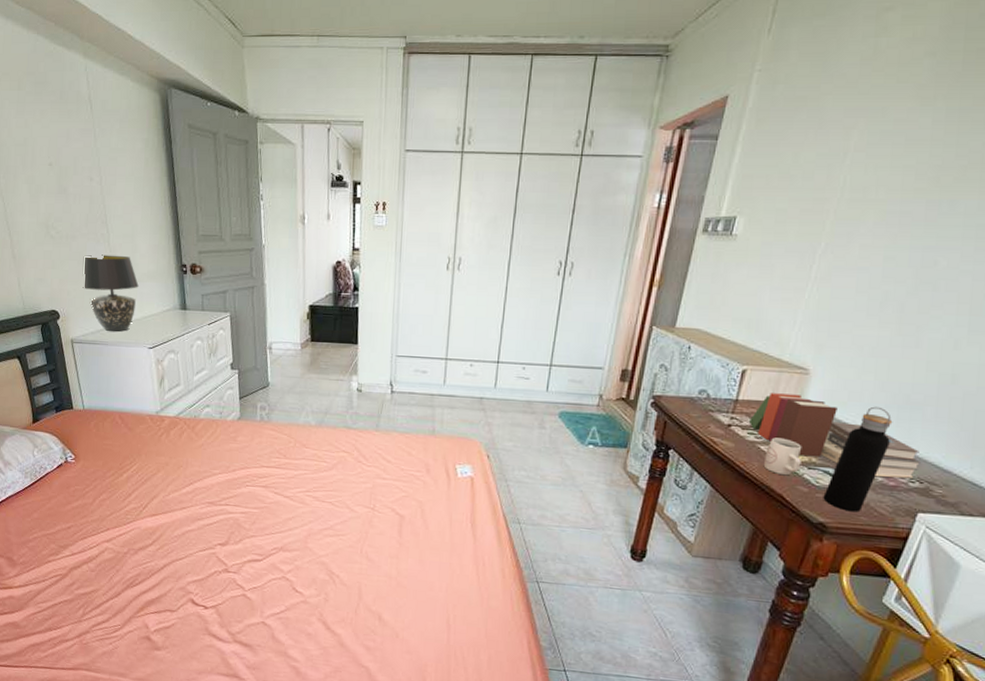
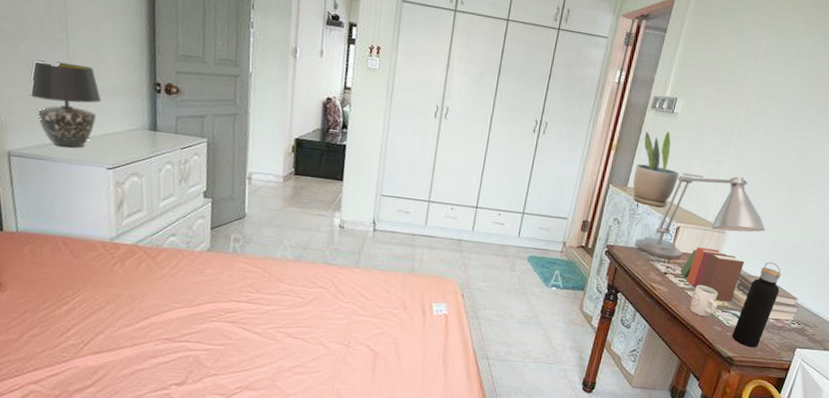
potted plant: none [683,258,743,349] -> present [633,131,680,208]
desk lamp: none [688,303,867,409] -> present [635,172,766,260]

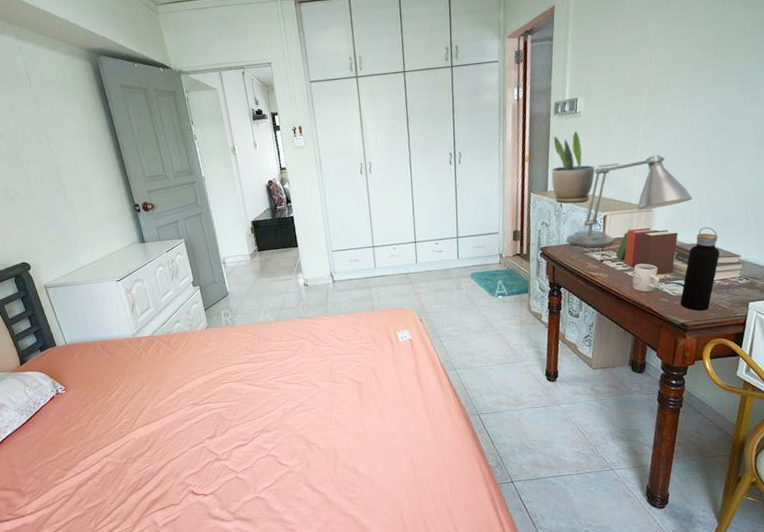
table lamp: present [29,60,101,149] -> none [44,205,99,273]

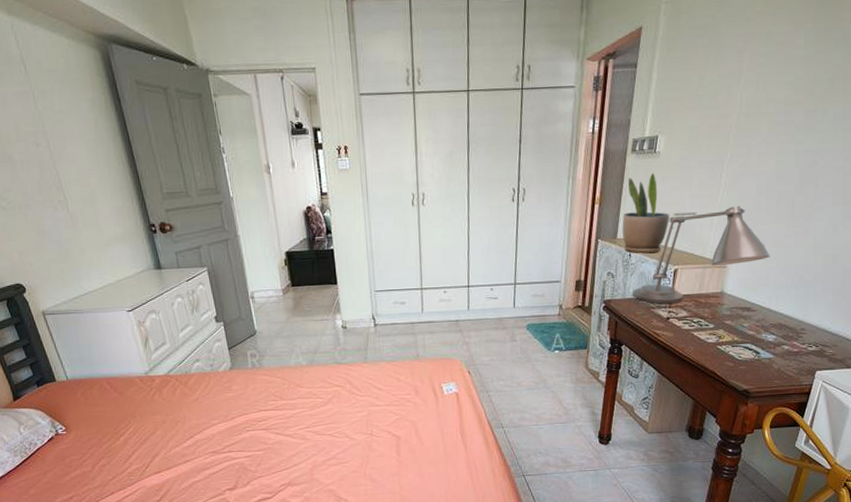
books: present [615,228,678,275] -> none [683,285,750,337]
mug: present [632,263,660,292] -> none [697,323,726,355]
books: present [672,242,745,281] -> none [740,304,816,346]
water bottle: present [680,227,720,311] -> none [745,288,793,378]

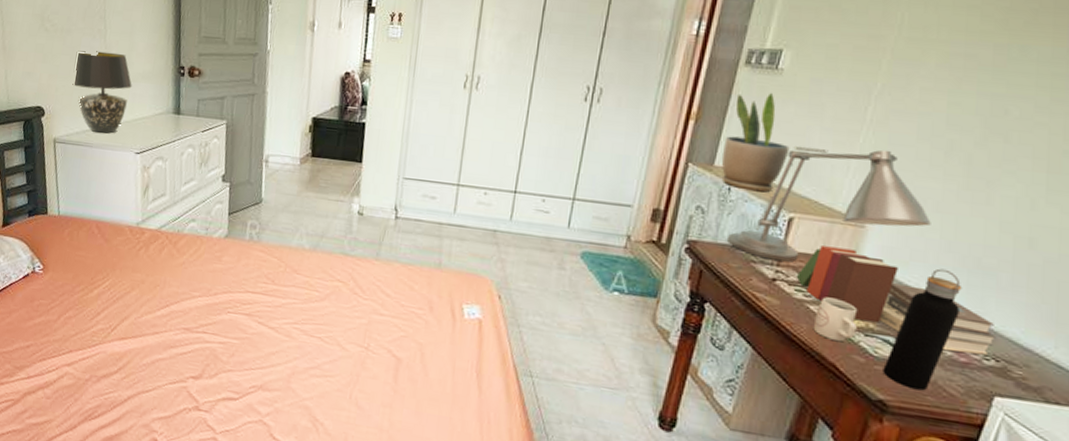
table lamp: none [42,221,108,300] -> present [72,51,132,134]
books: none [683,285,750,337] -> present [795,246,898,323]
mug: none [697,323,726,355] -> present [813,297,858,342]
books: none [740,304,816,346] -> present [879,283,997,356]
water bottle: none [745,288,793,378] -> present [883,268,962,391]

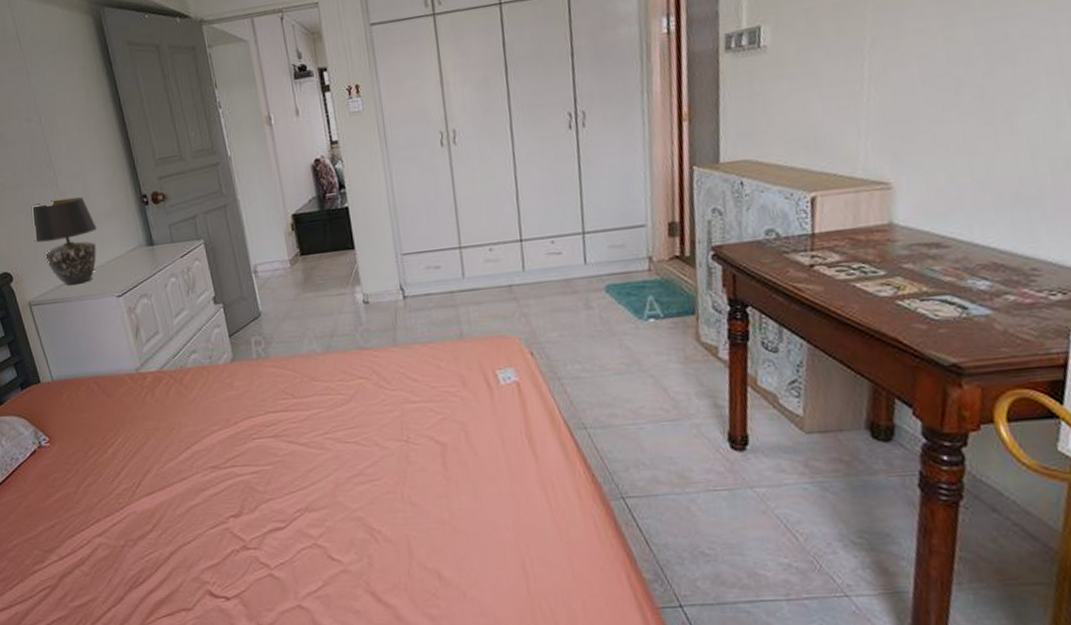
potted plant: present [722,93,790,193] -> none [724,74,794,181]
desk lamp: present [727,146,931,262] -> none [752,102,959,247]
books: present [795,246,898,323] -> none [833,214,938,287]
mug: present [813,297,858,342] -> none [863,269,911,314]
books: present [879,283,997,356] -> none [930,236,1058,297]
water bottle: present [883,268,962,391] -> none [947,211,1013,345]

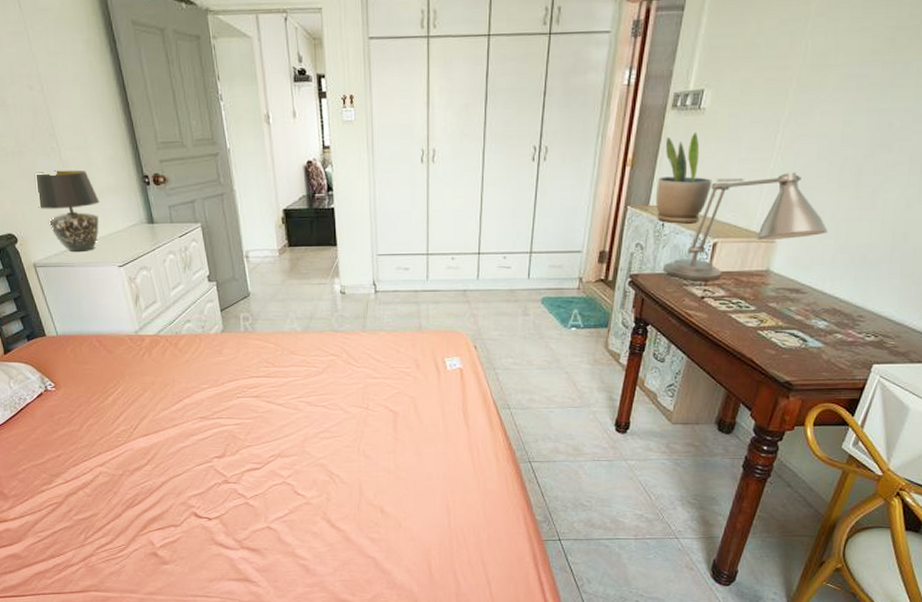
potted plant: none [724,74,794,181] -> present [656,133,713,224]
desk lamp: none [752,102,959,247] -> present [663,172,828,281]

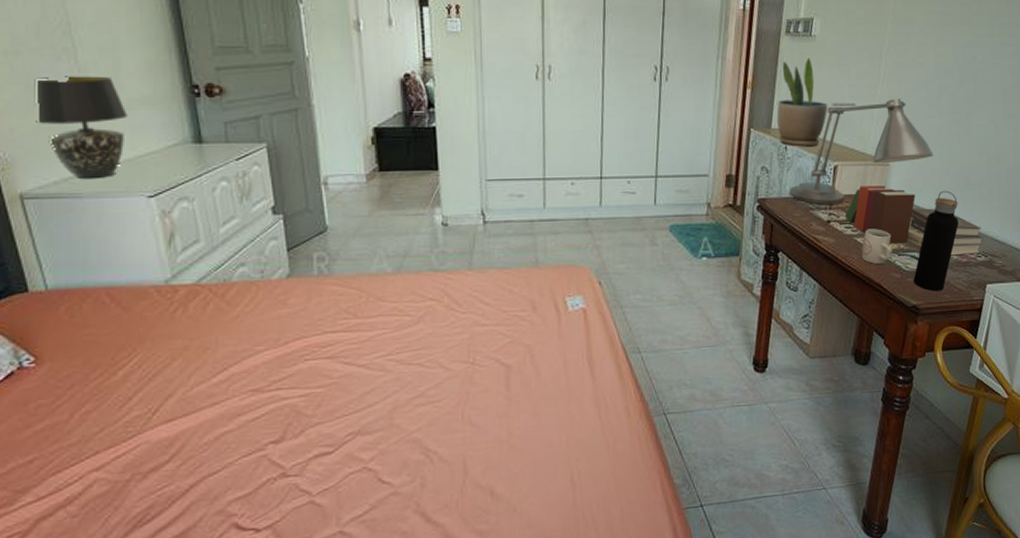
books: none [720,263,801,321] -> present [844,185,915,244]
mug: none [734,305,770,341] -> present [861,228,892,265]
books: none [786,286,877,335] -> present [906,208,984,256]
water bottle: none [789,268,851,369] -> present [913,190,959,292]

